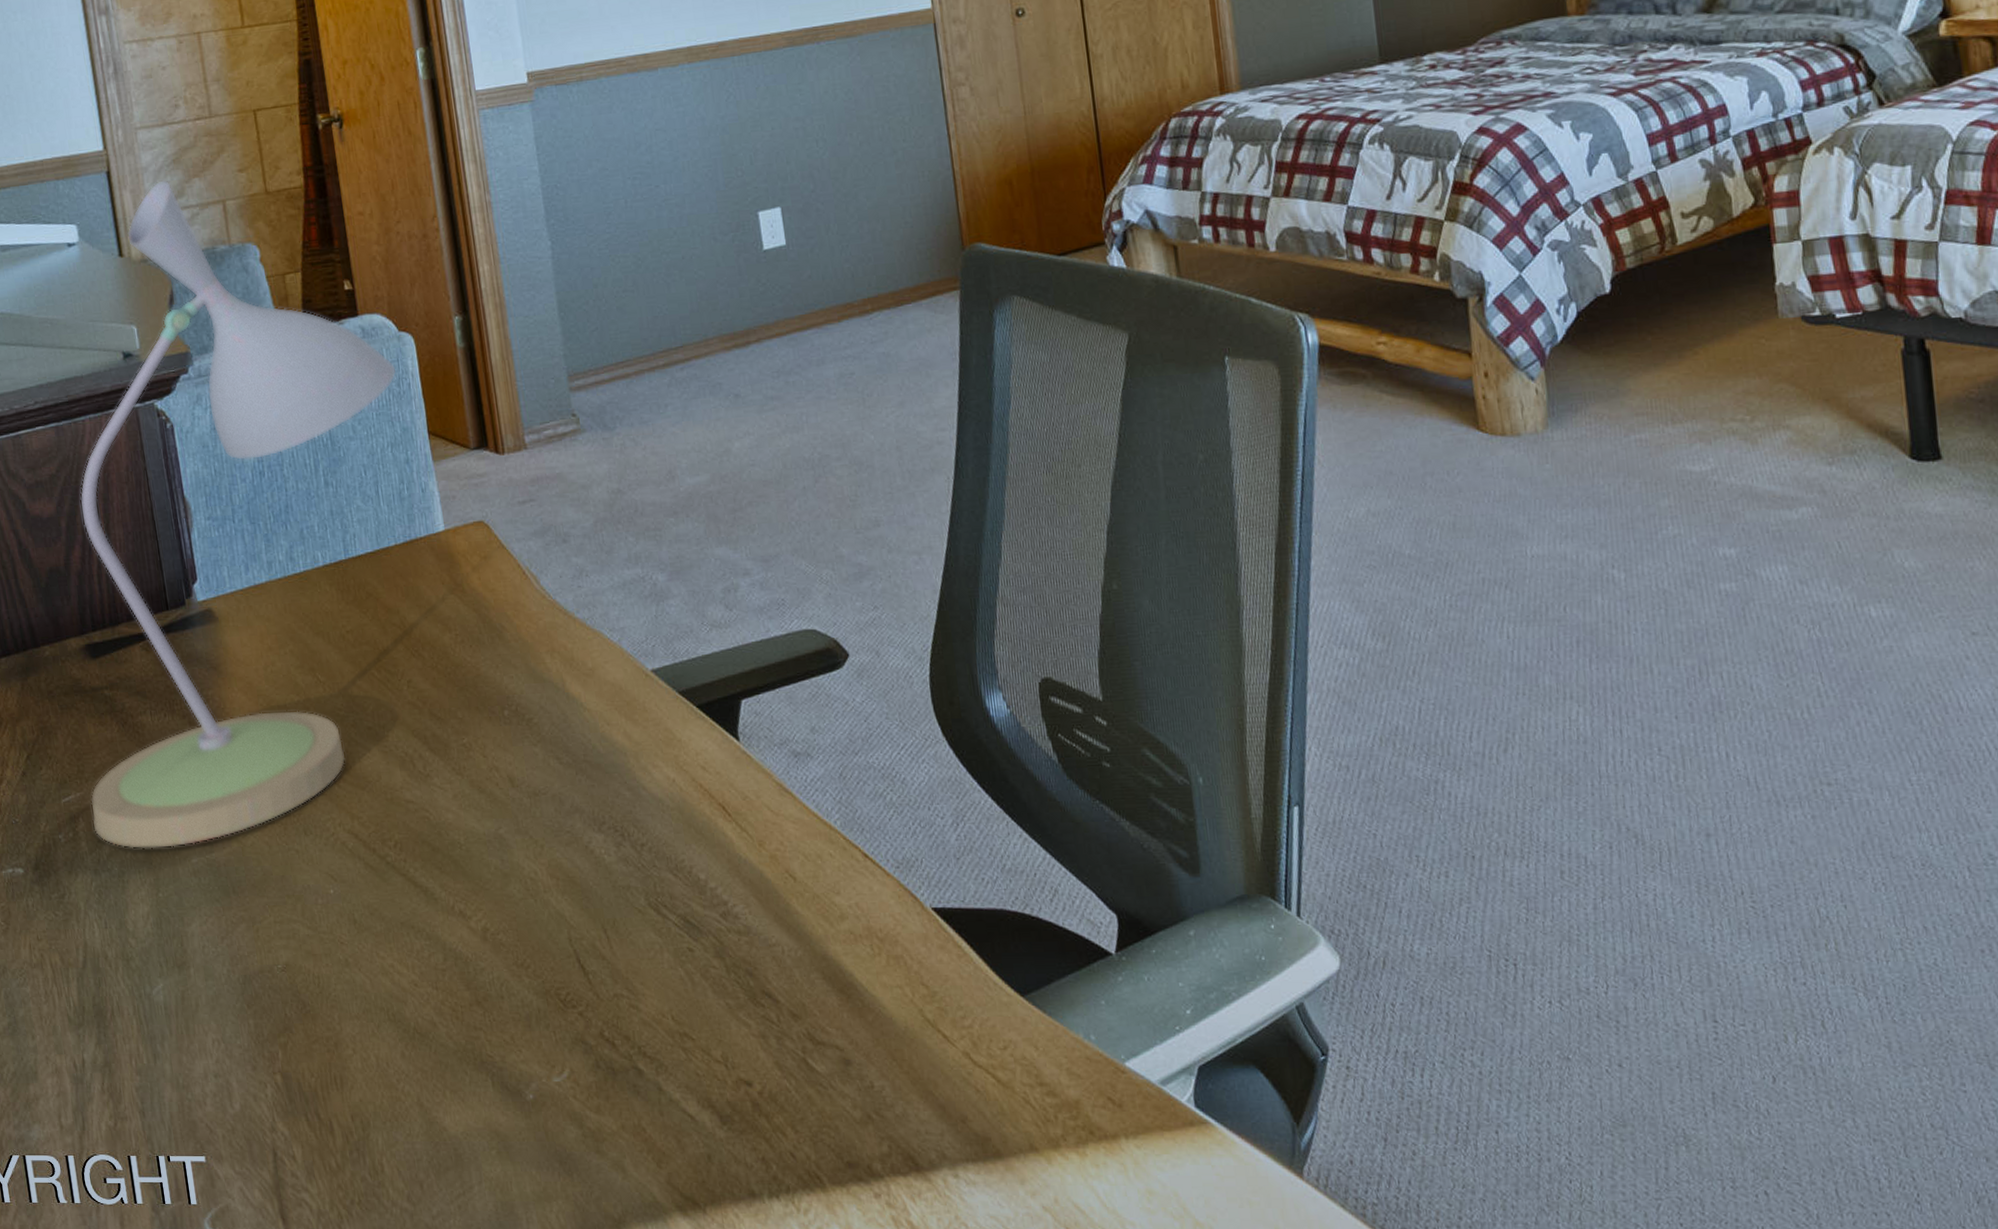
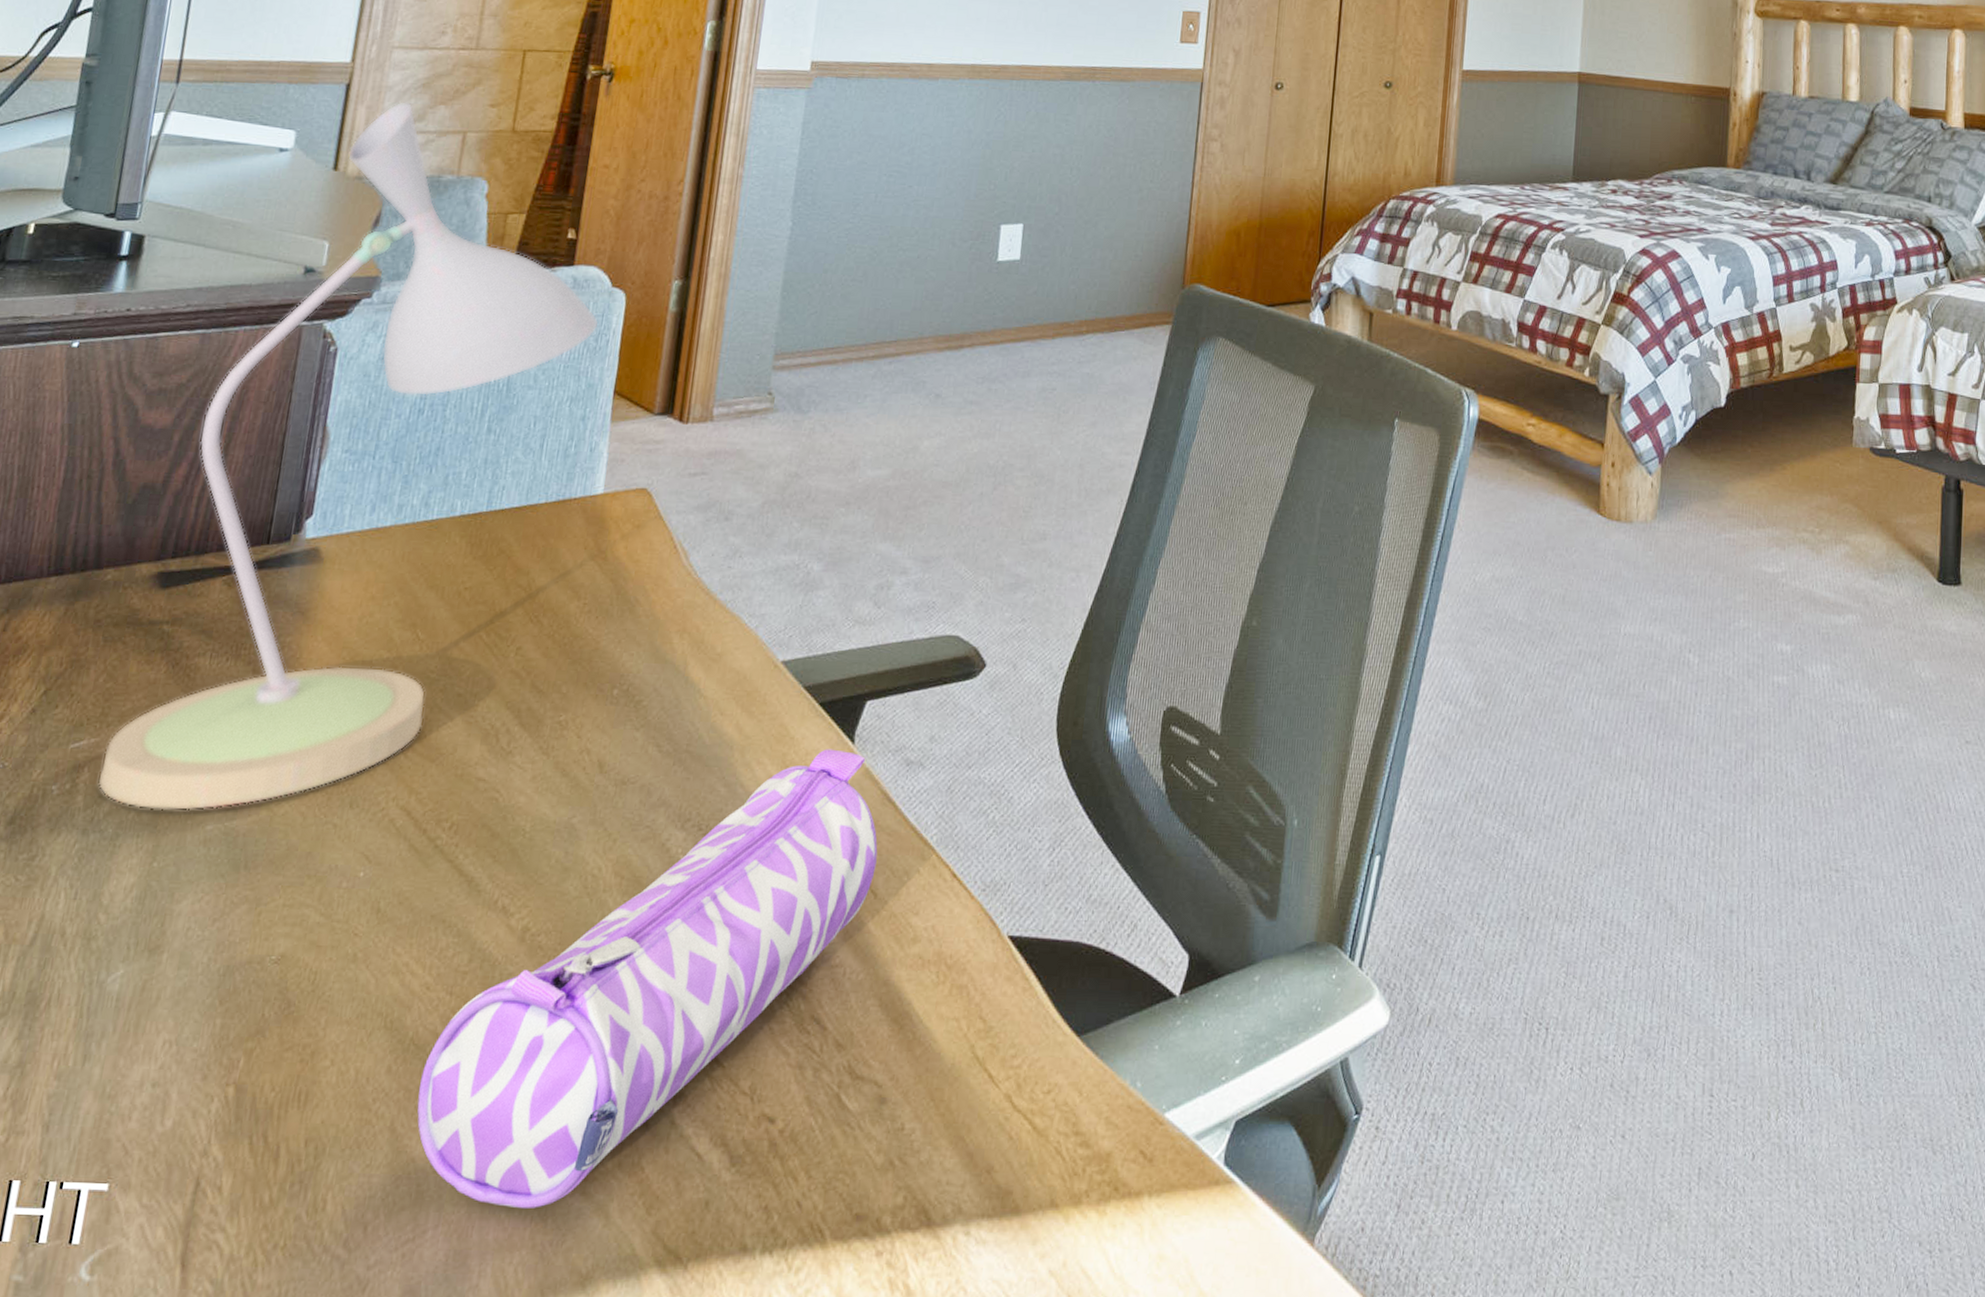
pencil case: none [431,747,789,1165] -> present [417,749,878,1208]

